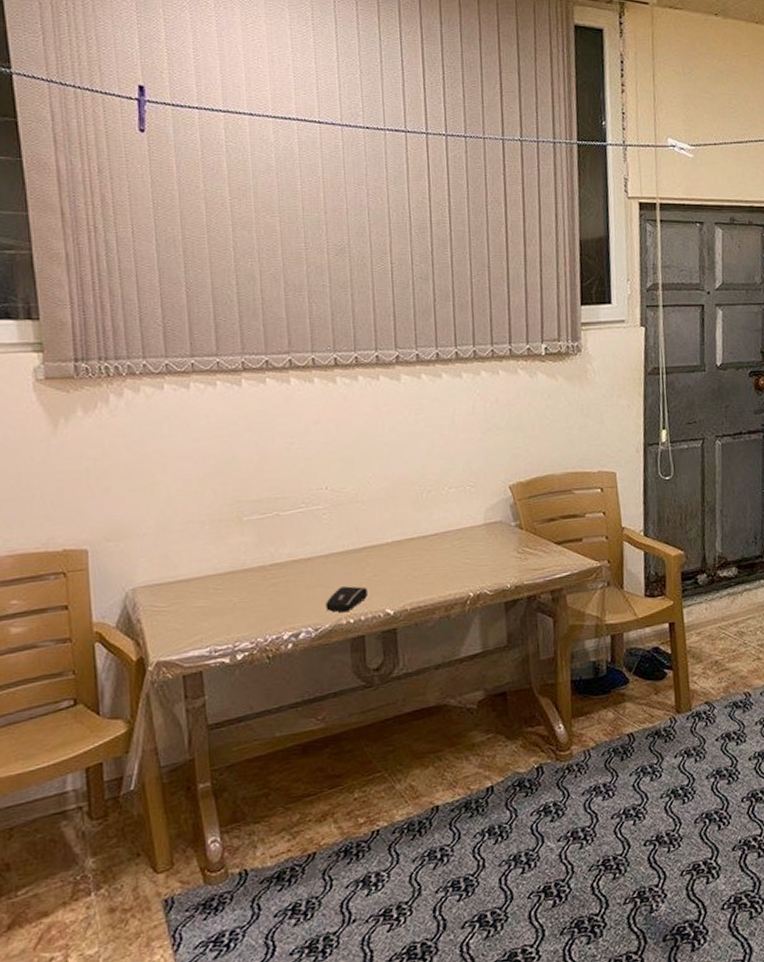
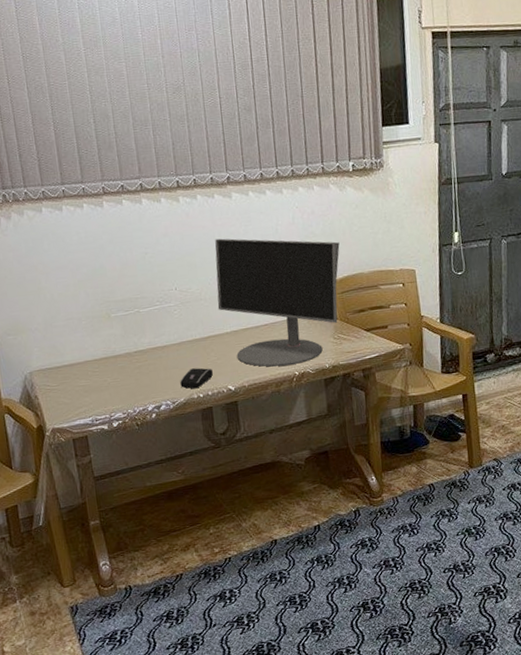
computer monitor: none [377,428,528,586] -> present [215,238,340,367]

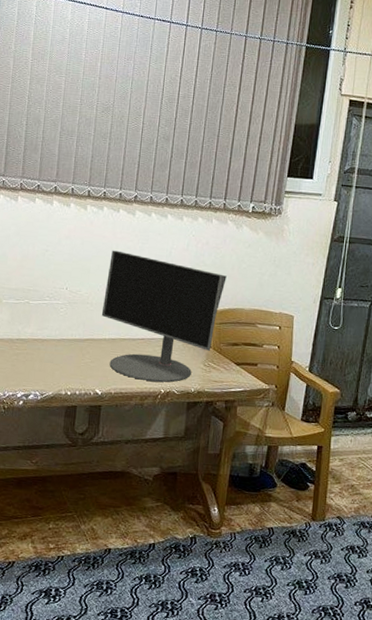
computer mouse: present [180,367,213,389] -> none [52,366,84,386]

